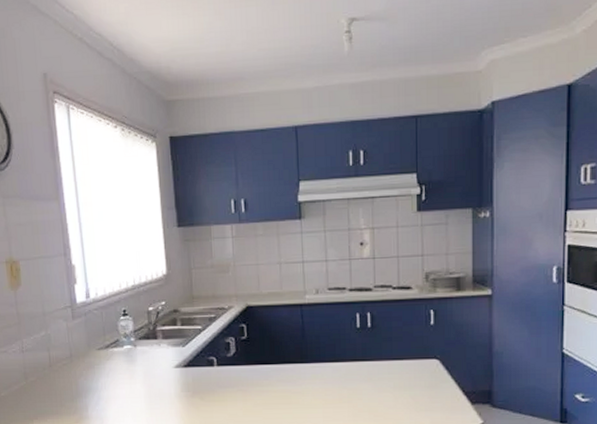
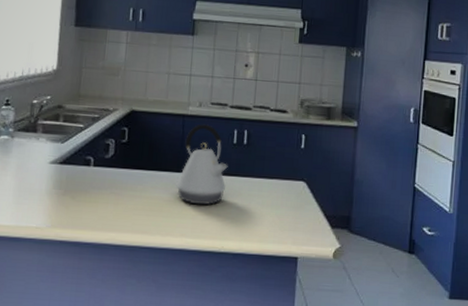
kettle: none [302,311,354,394] -> present [176,124,228,205]

